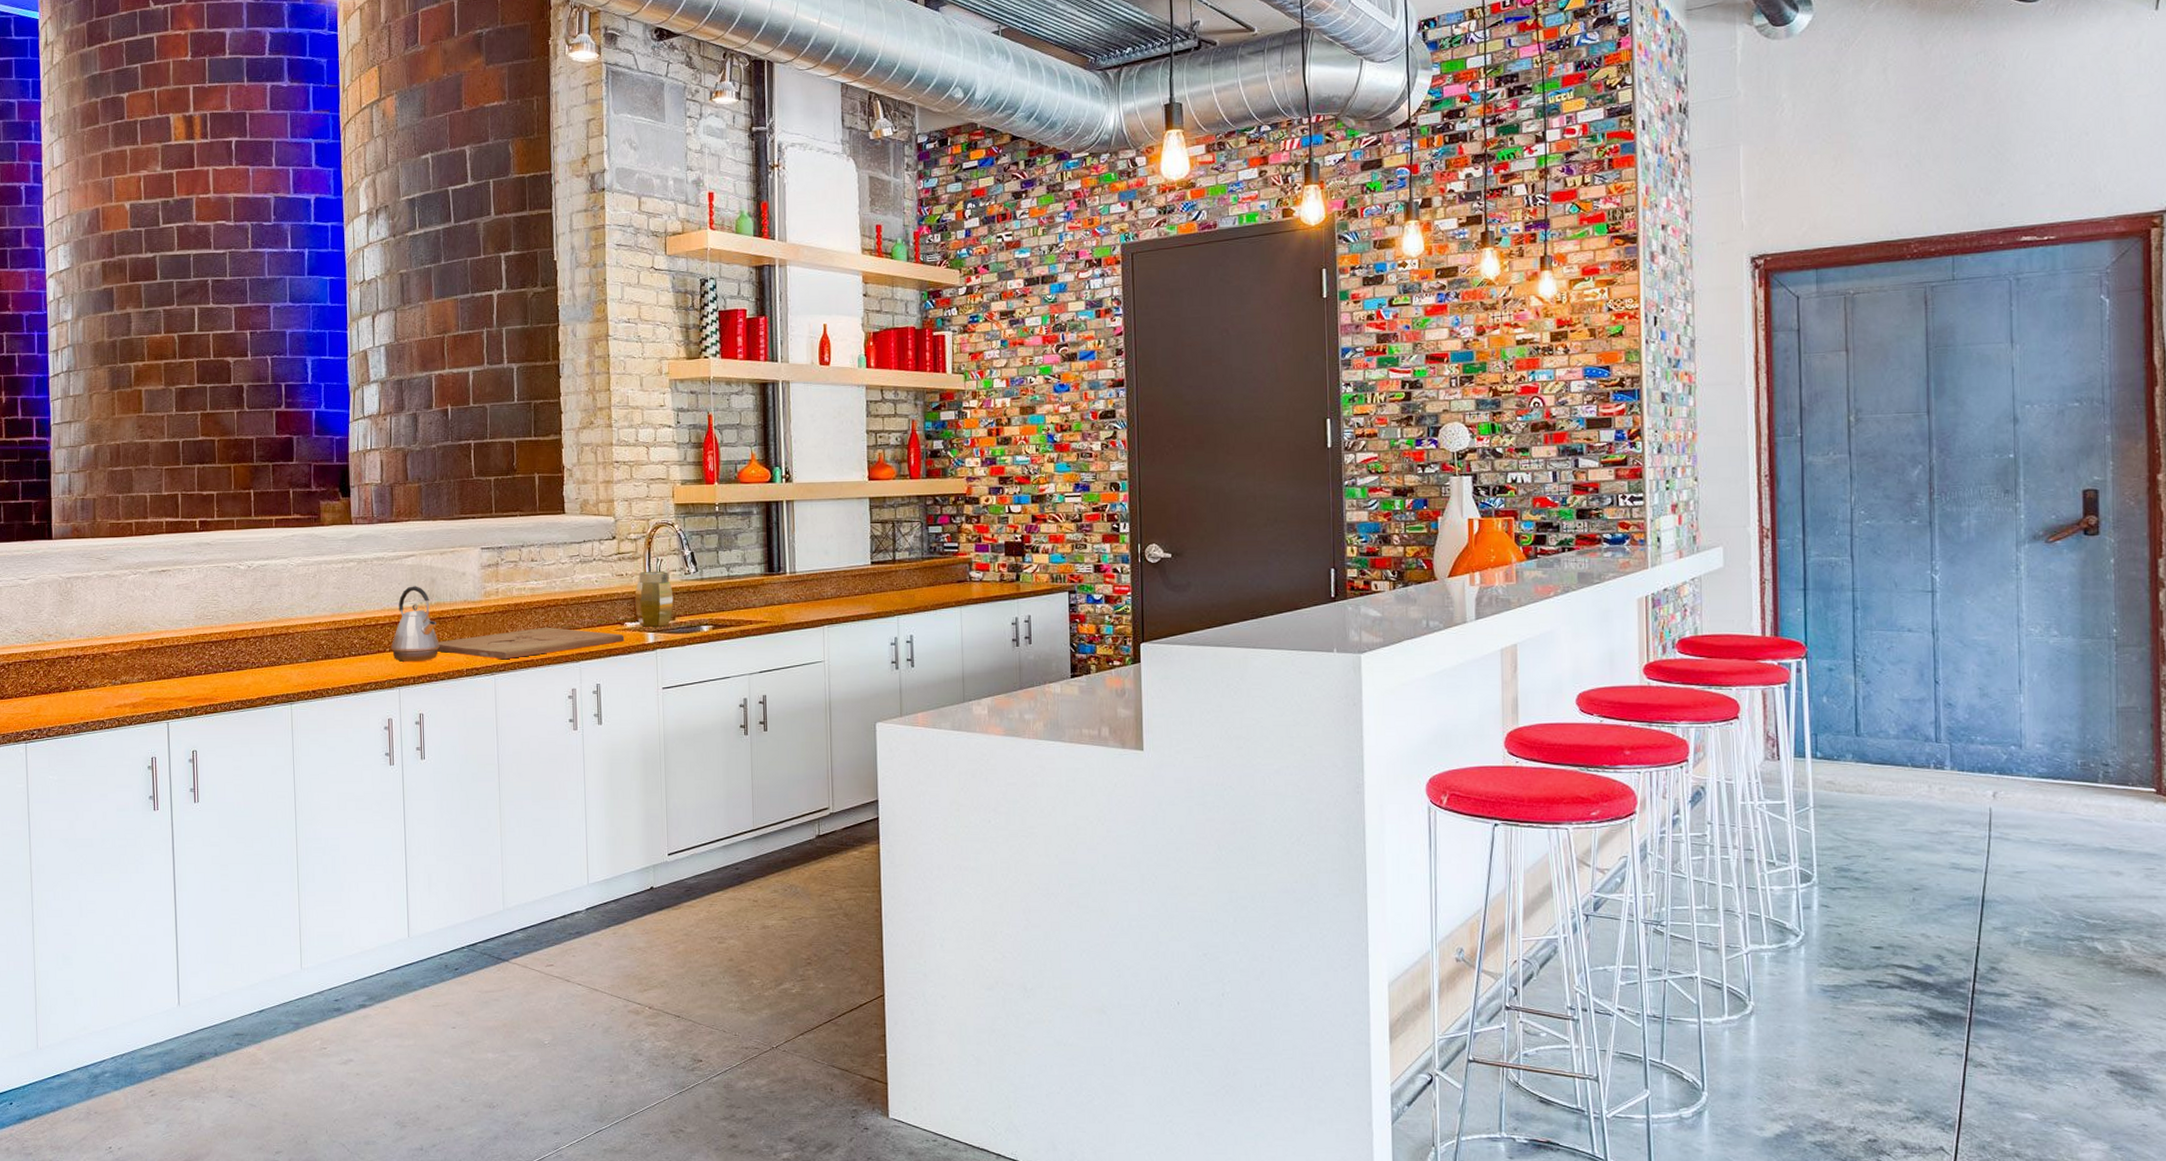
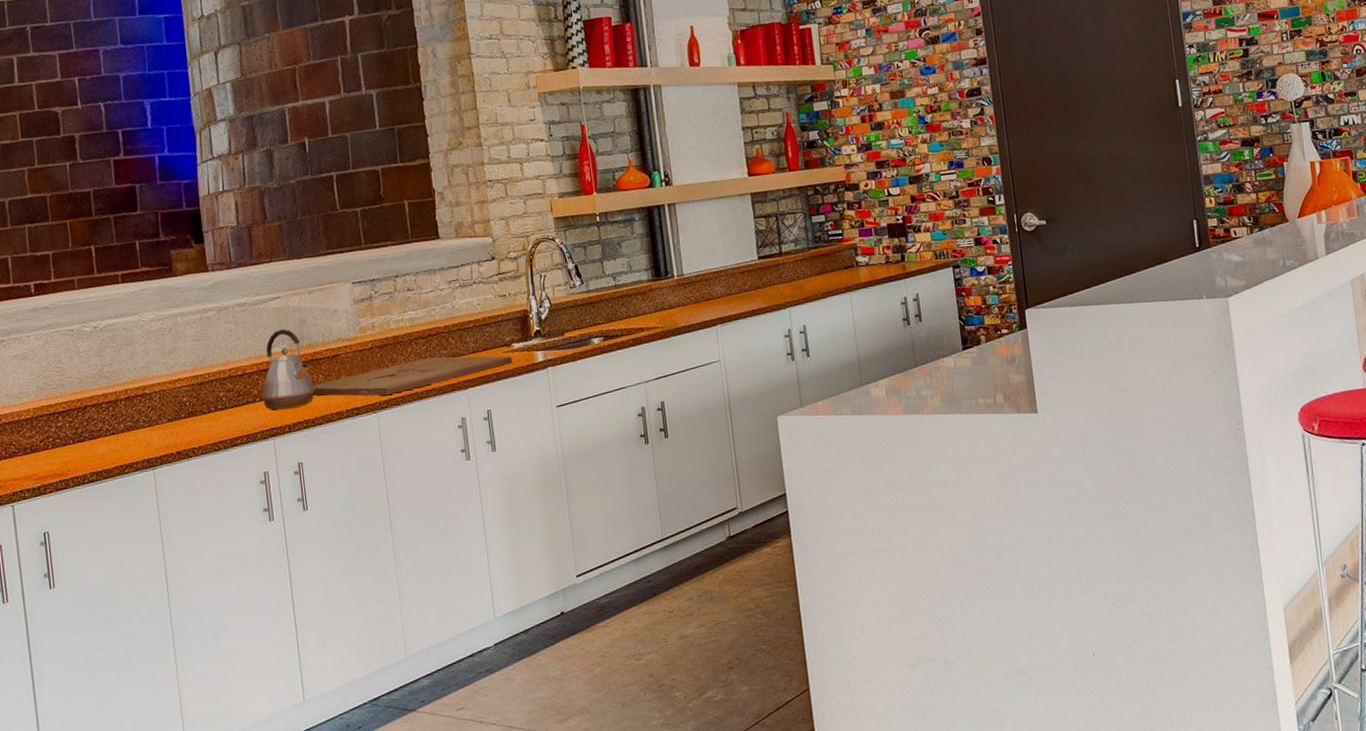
jar: present [635,571,674,627] -> none [520,287,561,346]

